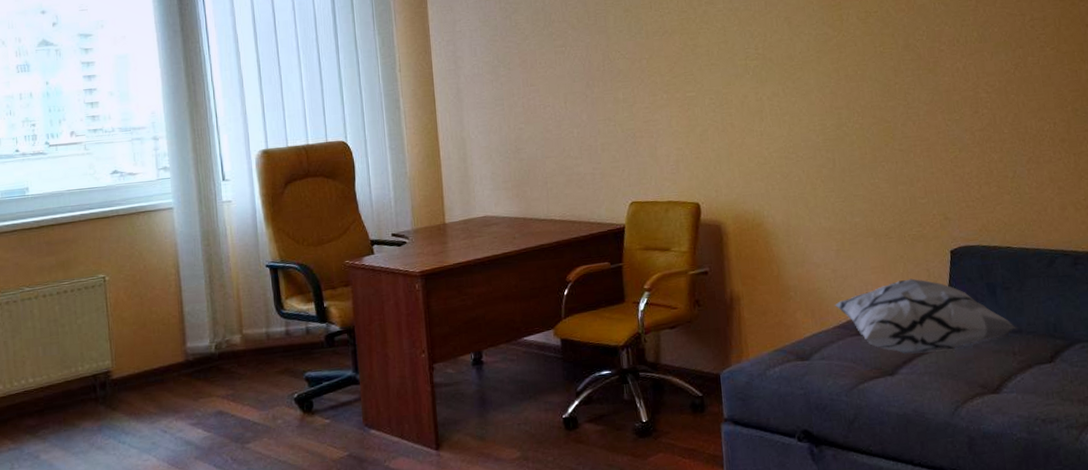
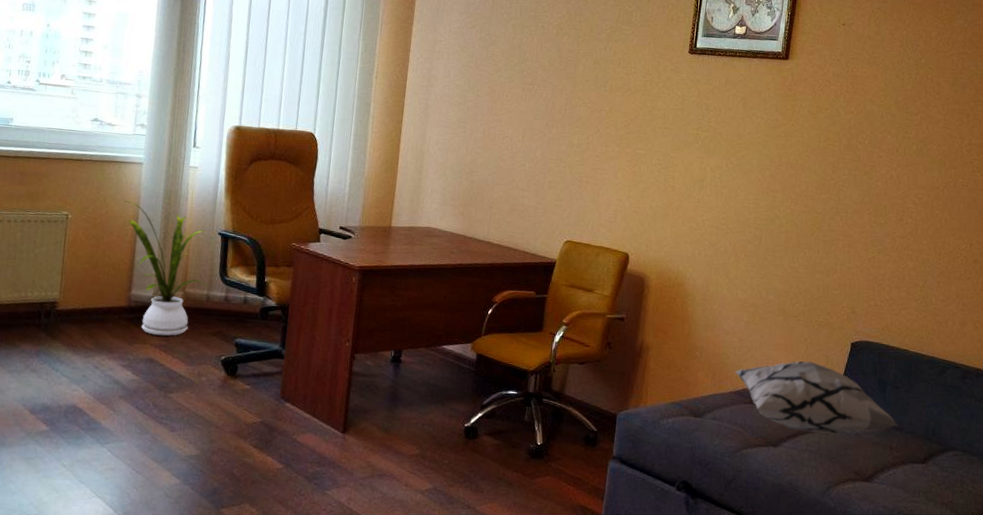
house plant: none [161,250,266,386] -> present [124,200,208,336]

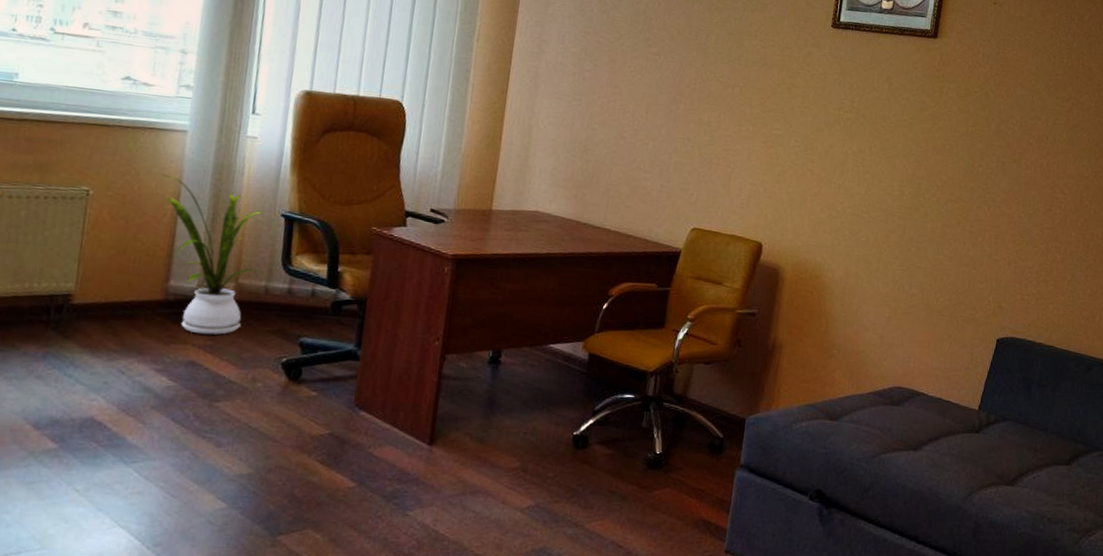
decorative pillow: present [734,361,899,433] -> none [874,359,1044,435]

